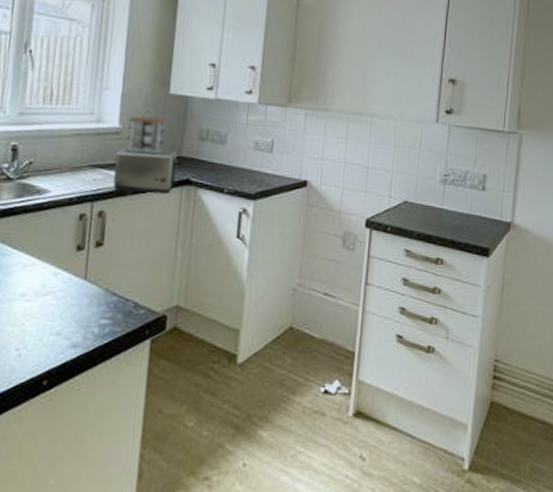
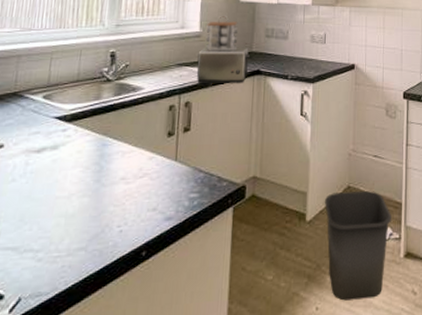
waste bin: none [260,333,341,459] -> present [325,191,391,301]

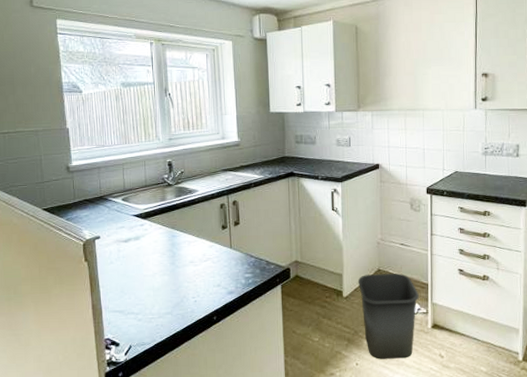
toaster: present [196,47,250,84] -> none [239,153,283,186]
spice rack: present [206,15,238,49] -> none [243,125,271,156]

